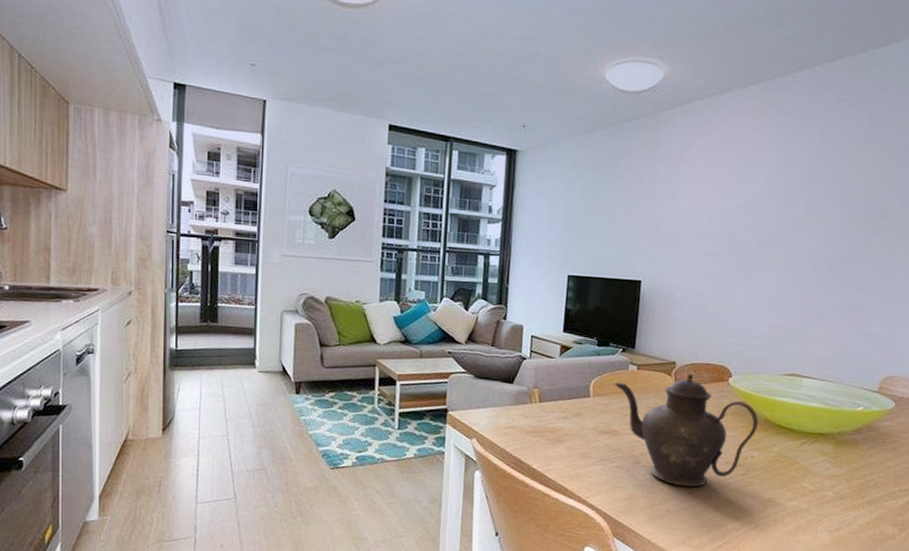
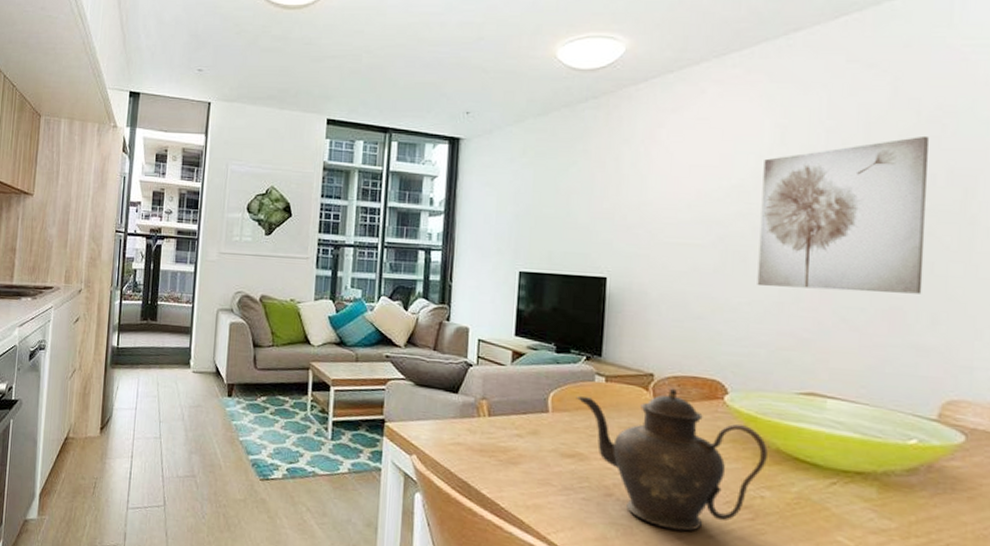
wall art: none [758,166,891,295] -> present [757,135,928,294]

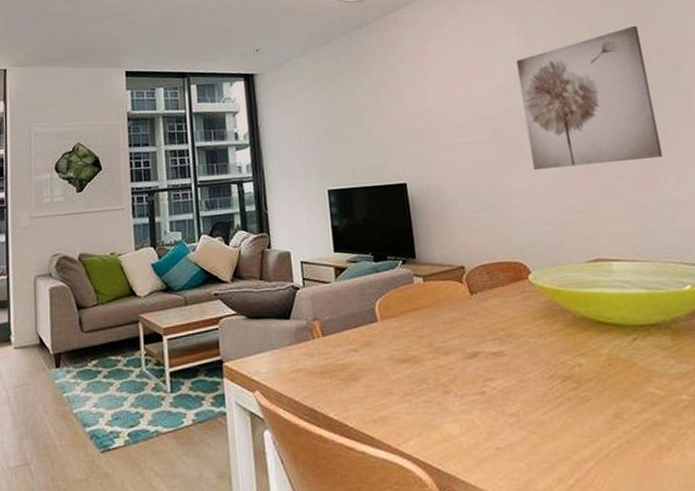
teapot: present [576,388,768,532] -> none [400,276,577,415]

